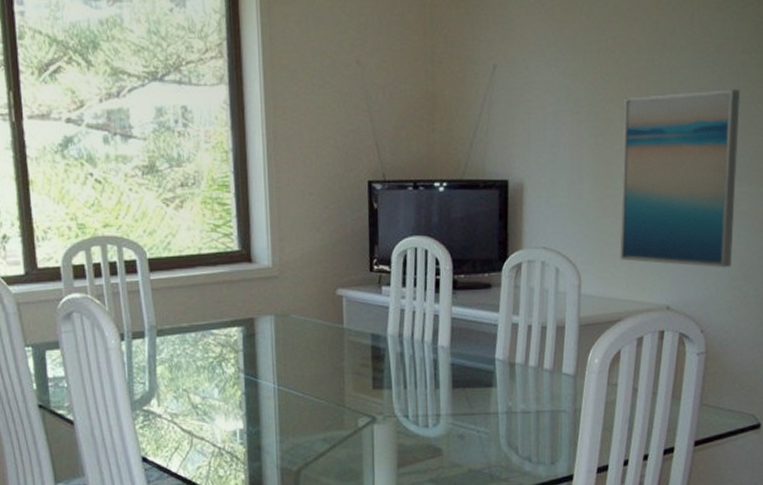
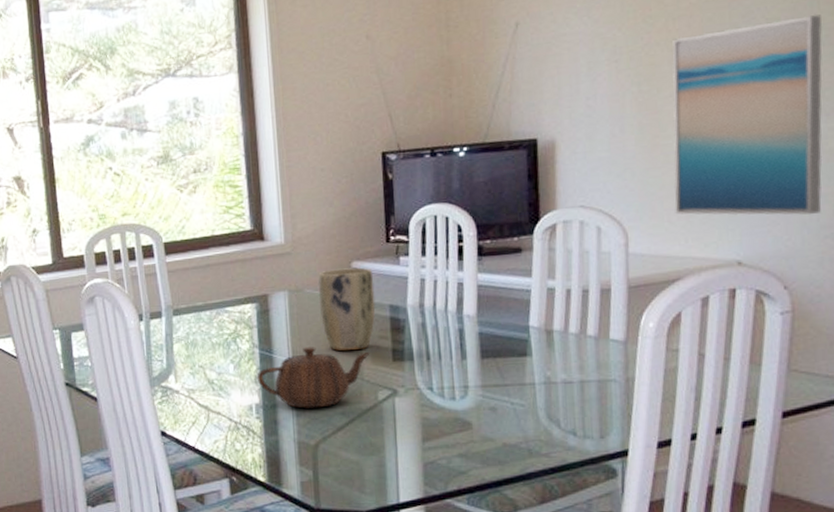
teapot: none [241,372,352,435] -> present [256,346,370,409]
plant pot: none [304,295,358,378] -> present [318,267,376,351]

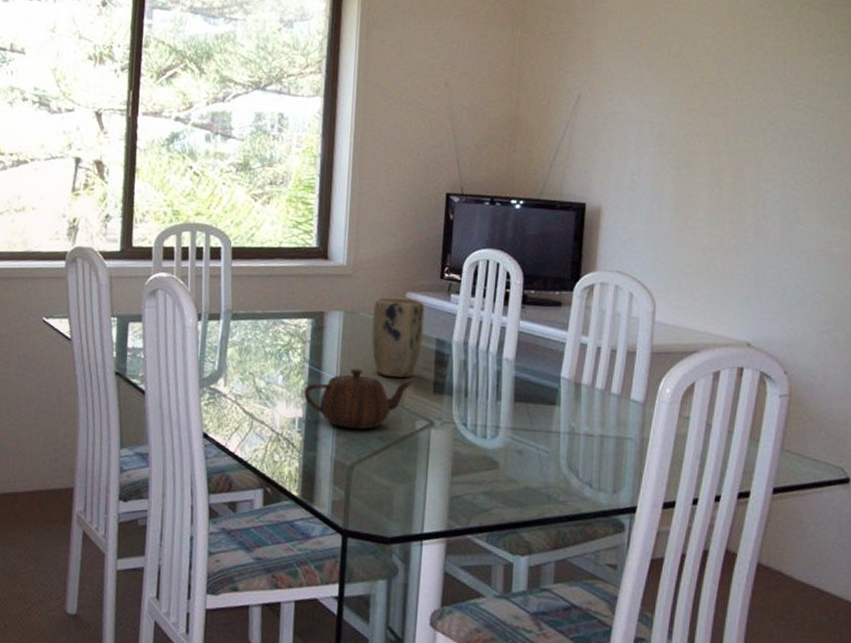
wall art: present [672,15,823,216] -> none [698,132,834,309]

